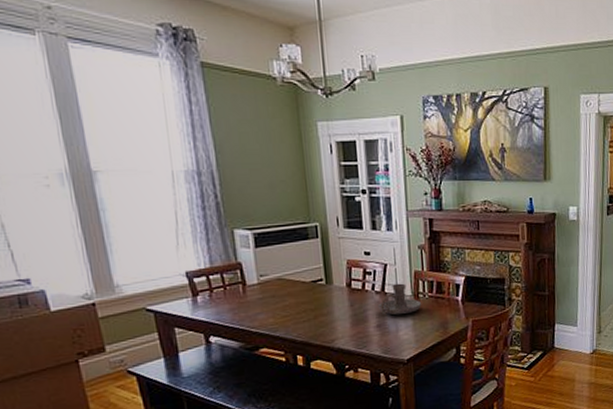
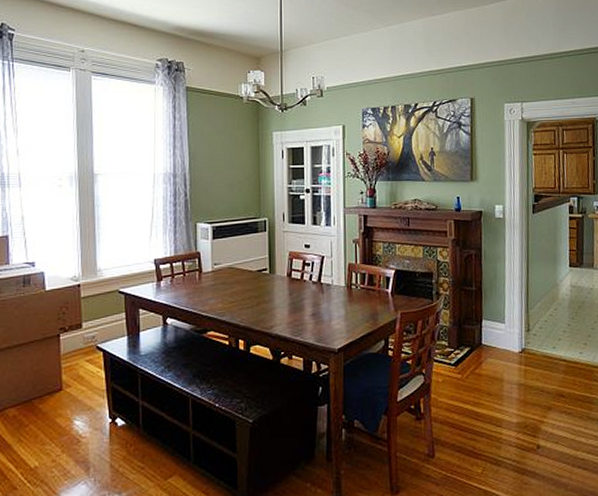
candle holder: present [377,283,422,315] -> none [314,274,354,305]

